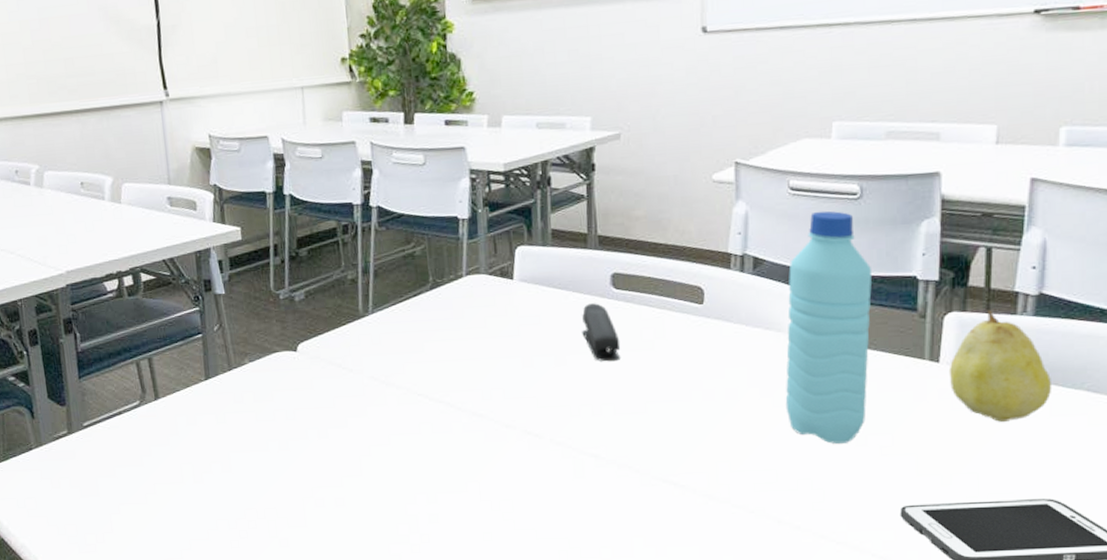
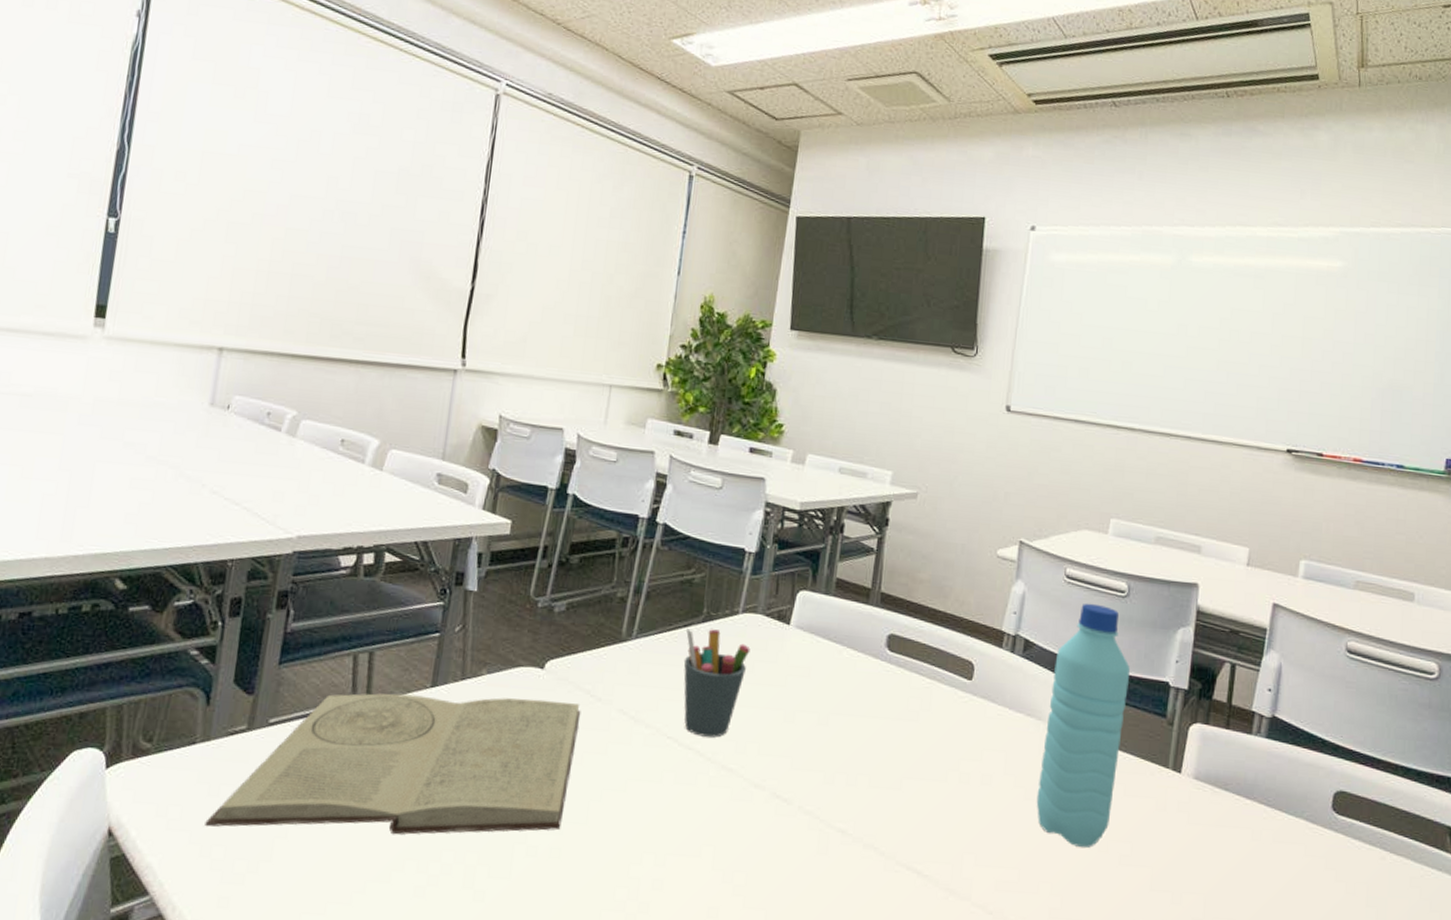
book: none [55,376,340,512] -> present [205,693,581,835]
pen holder: none [417,294,480,390] -> present [683,627,751,738]
stapler: present [582,303,621,362] -> none [850,662,886,729]
fruit: present [948,310,1053,422] -> none [1188,726,1277,843]

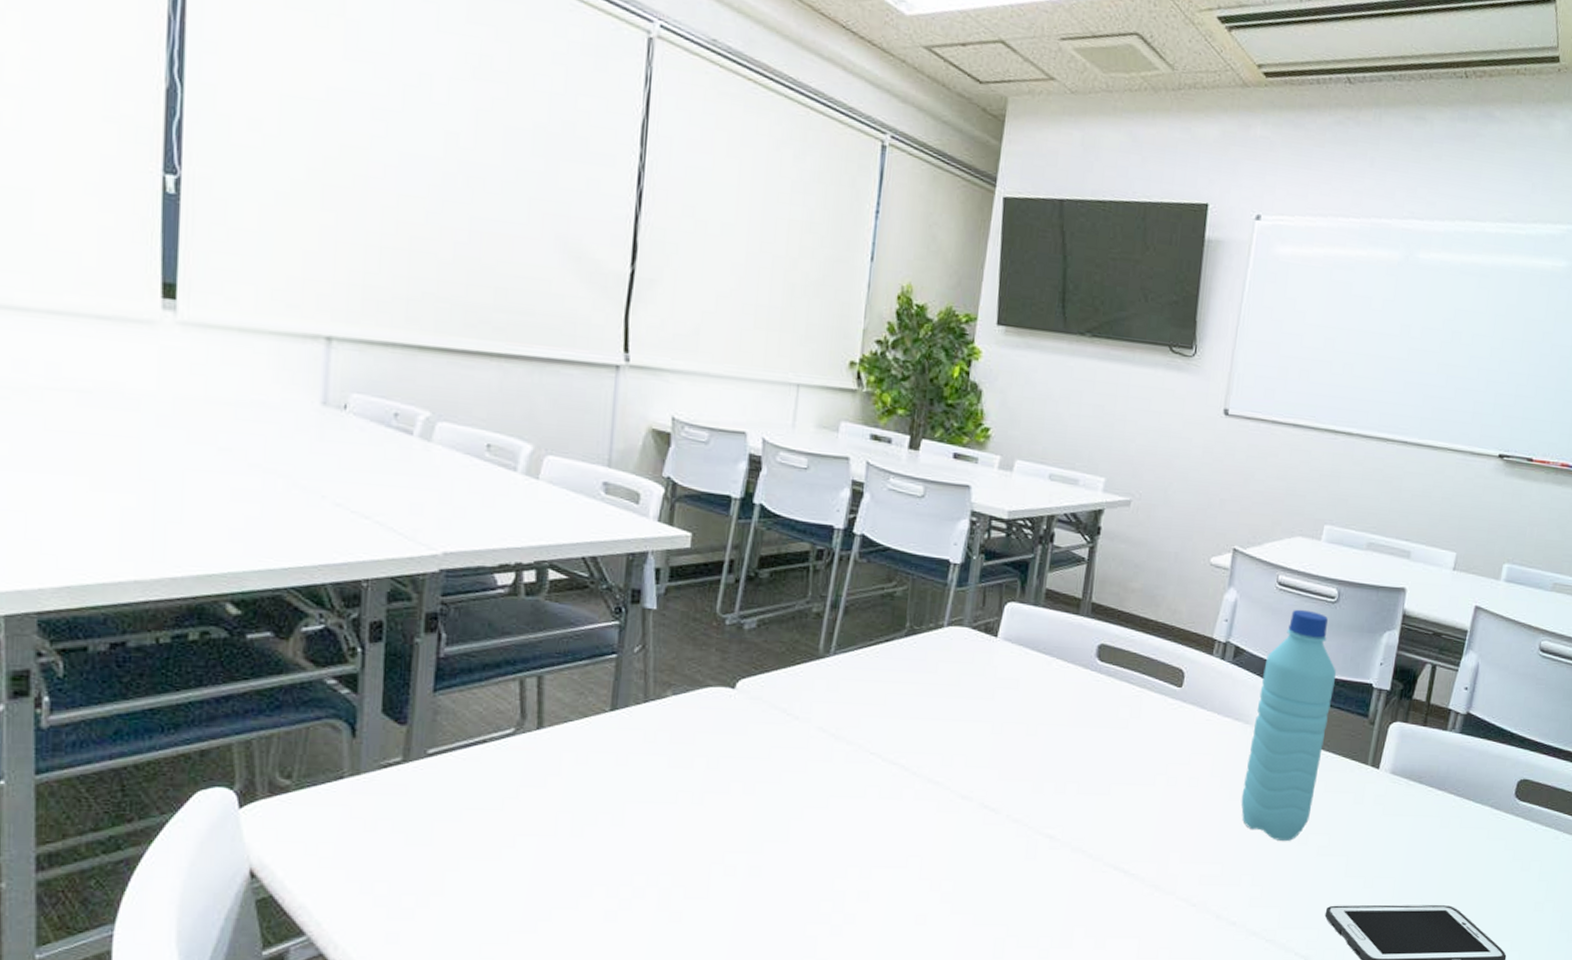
book: present [205,693,581,835] -> none [363,718,778,864]
pen holder: present [683,627,751,738] -> none [886,642,956,752]

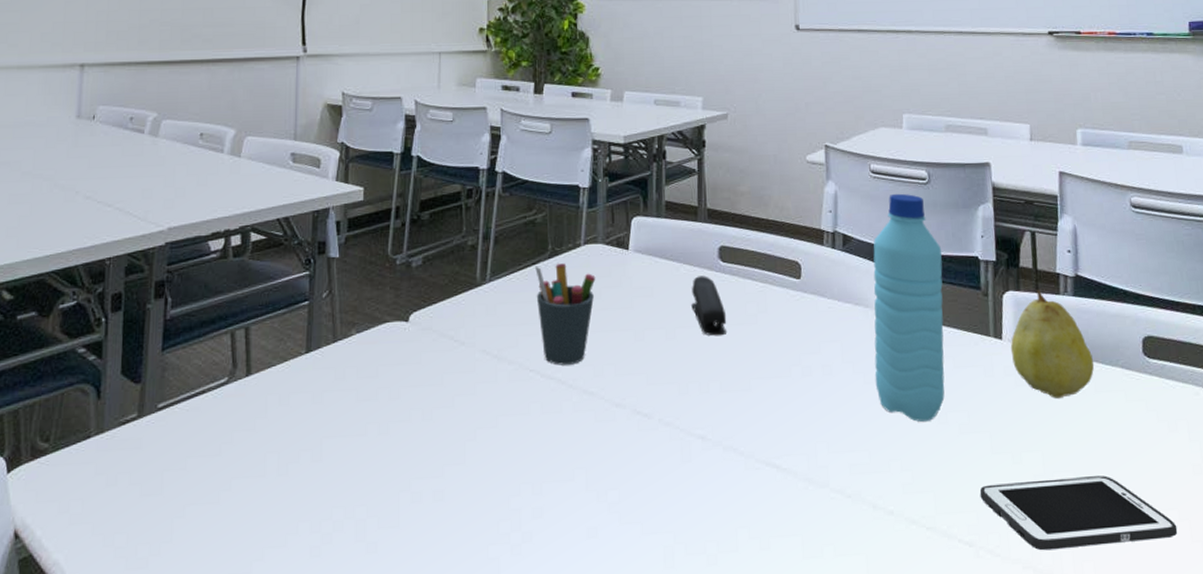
pen holder: none [886,642,956,752] -> present [535,263,596,365]
stapler: none [1059,673,1096,738] -> present [691,276,727,336]
fruit: none [1385,724,1465,830] -> present [1010,290,1095,398]

